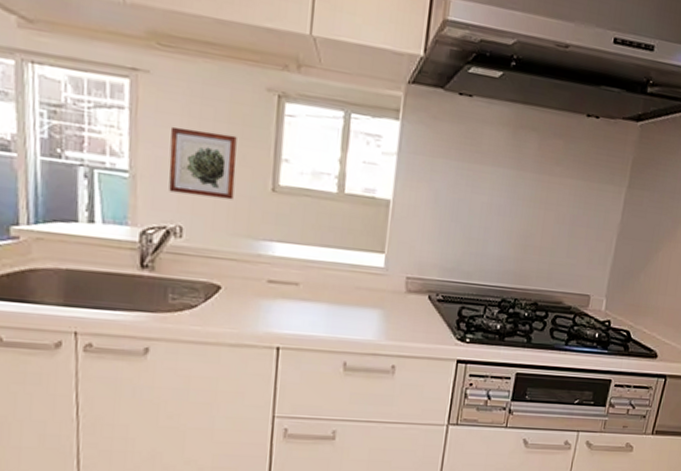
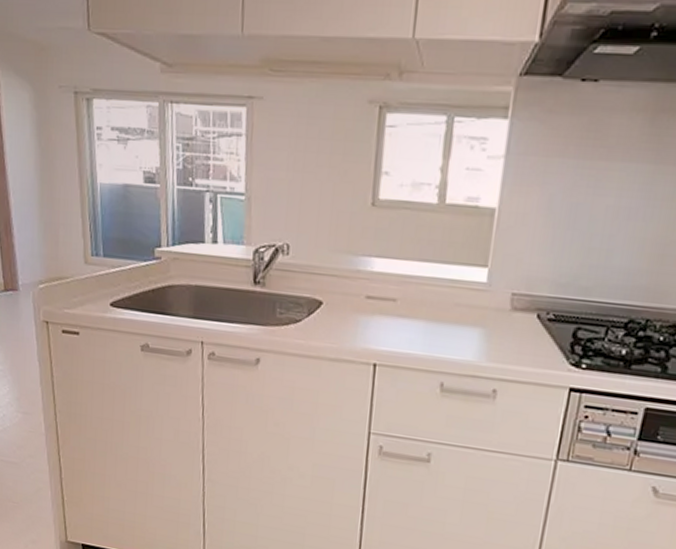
wall art: present [169,126,237,200] -> none [278,148,340,217]

